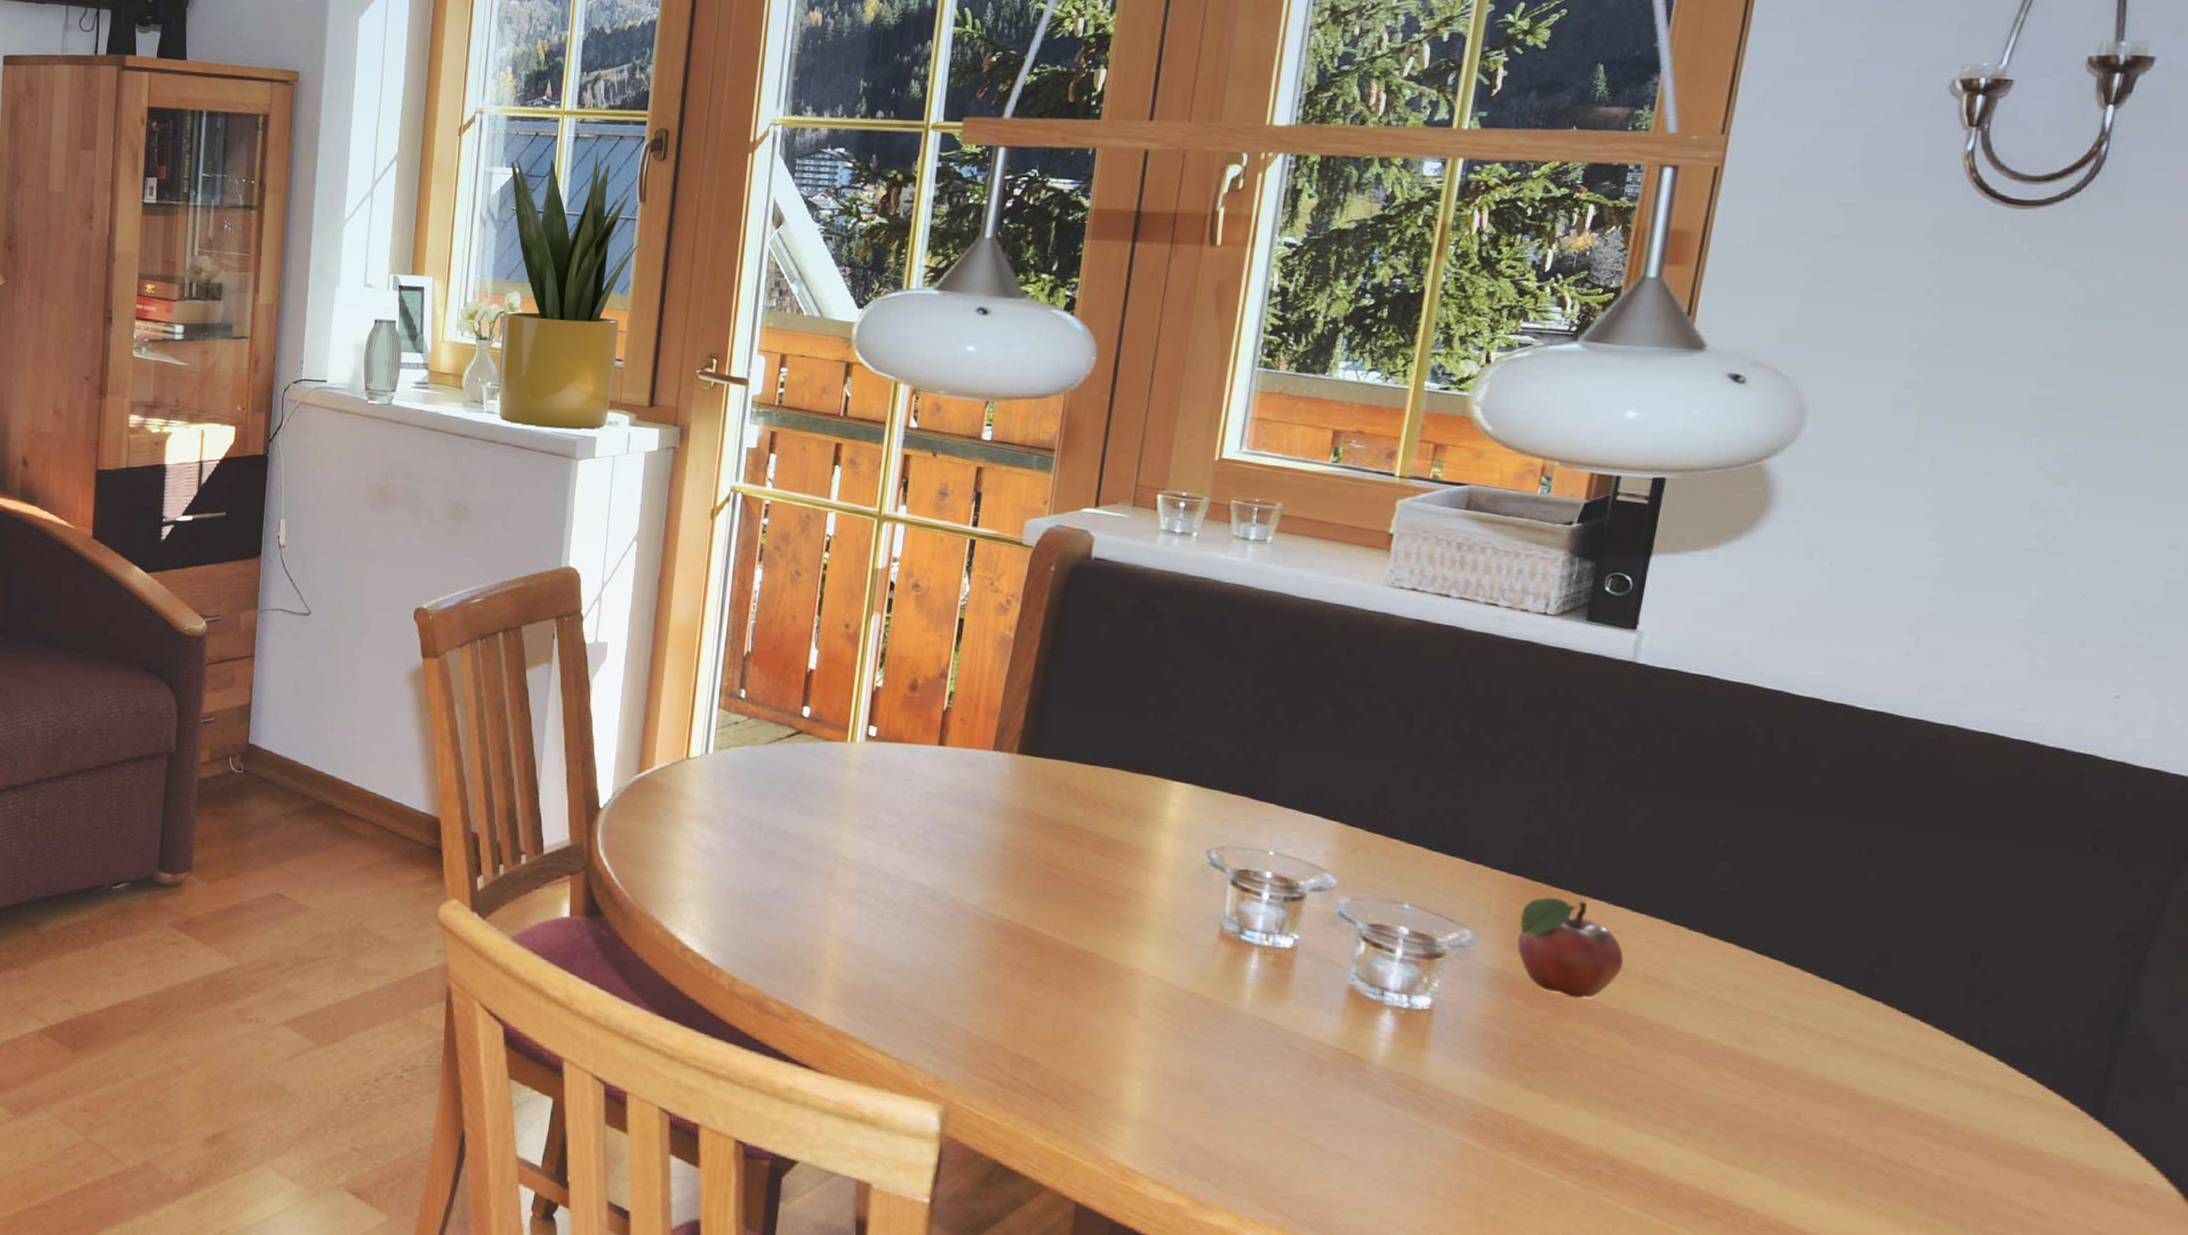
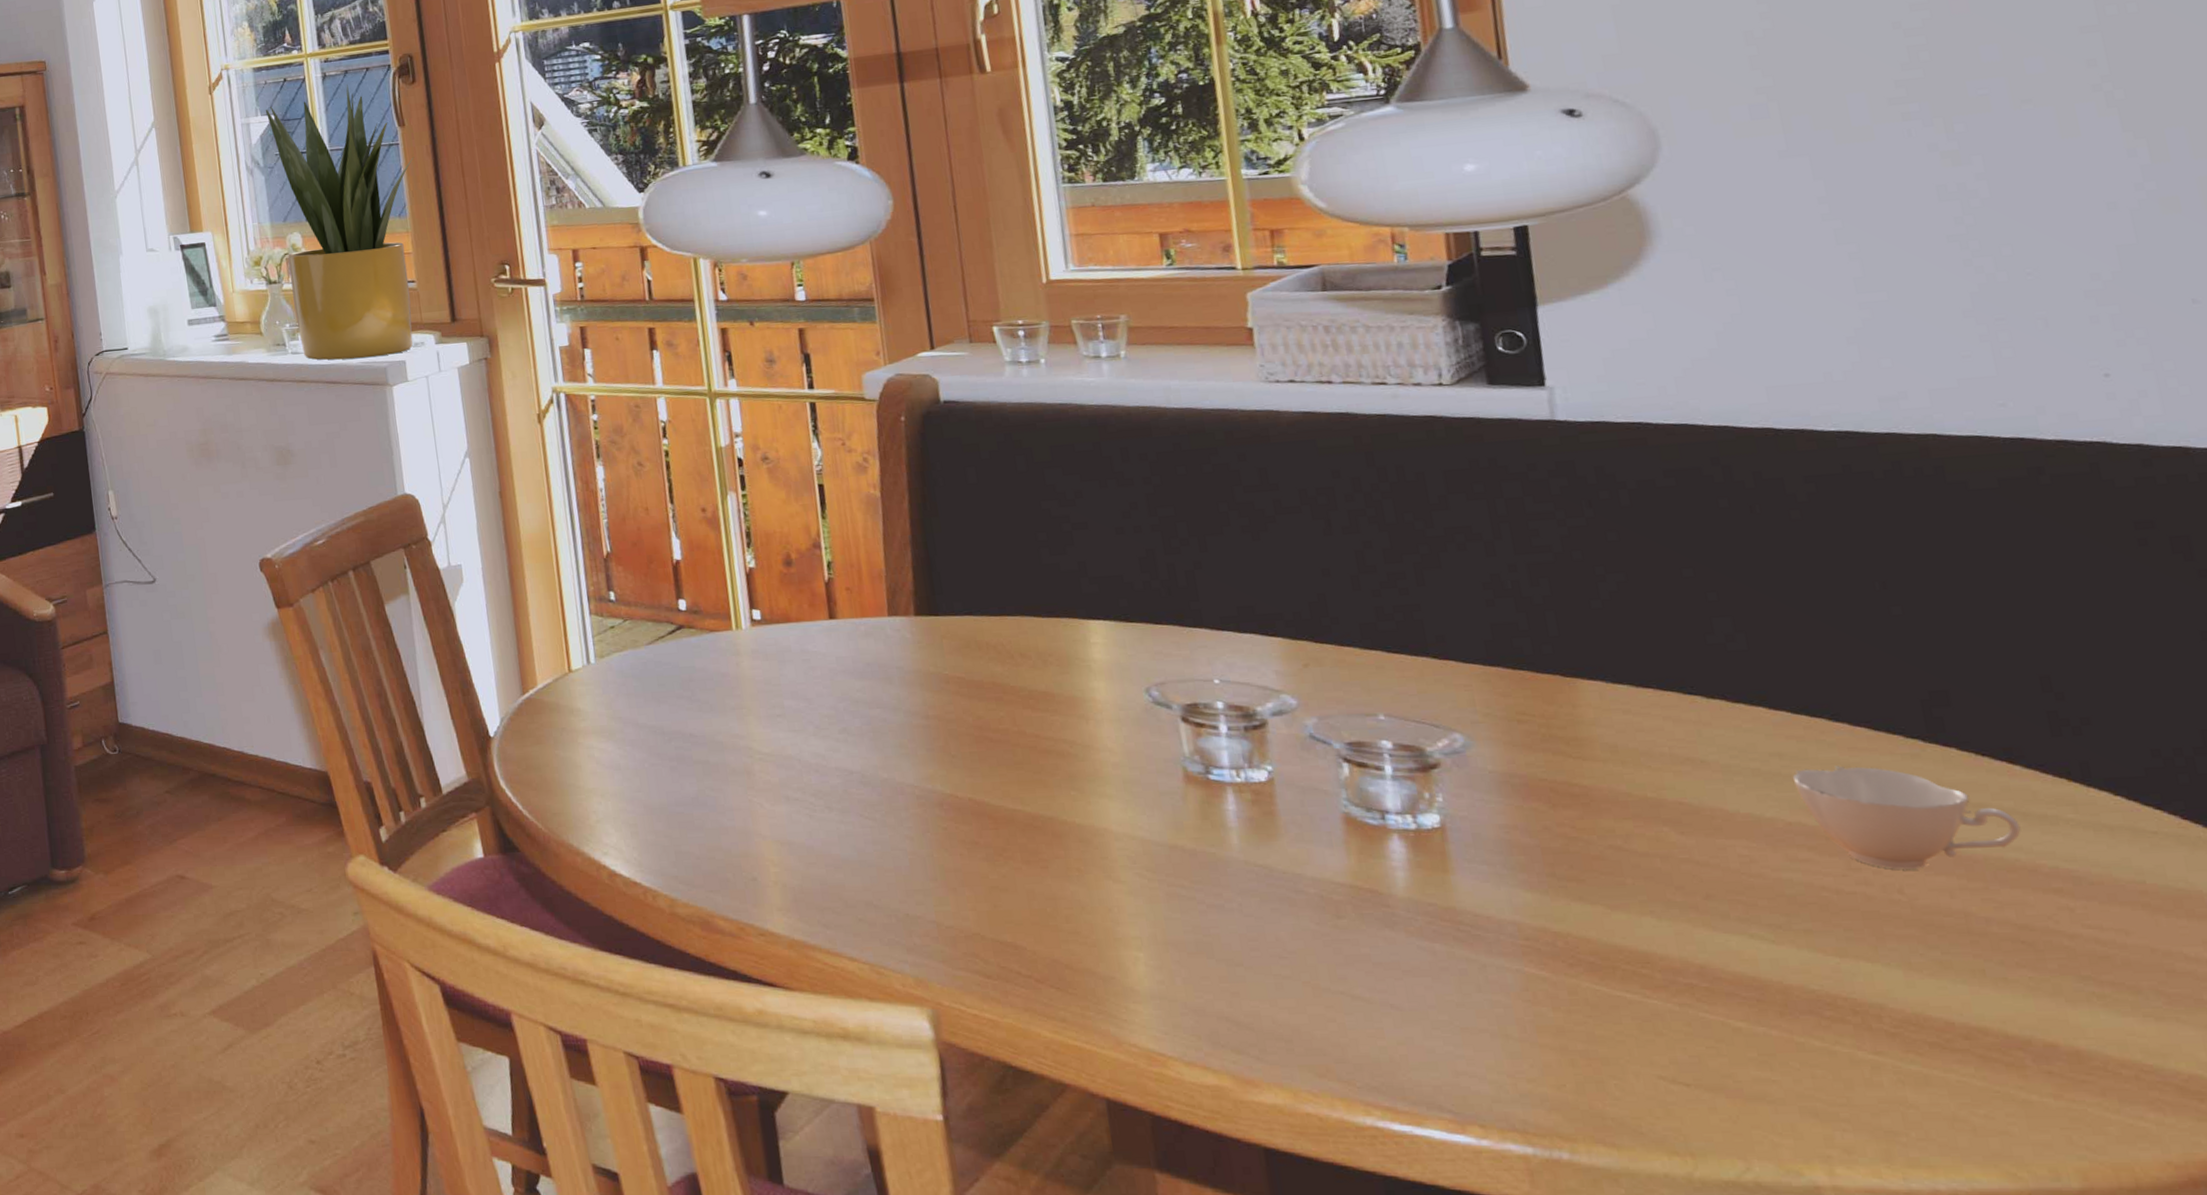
vase: present [363,319,402,405] -> none [158,278,199,363]
fruit: present [1517,897,1624,999] -> none [1511,683,1645,792]
teacup: none [1739,1002,1914,1100] -> present [1792,766,2021,870]

